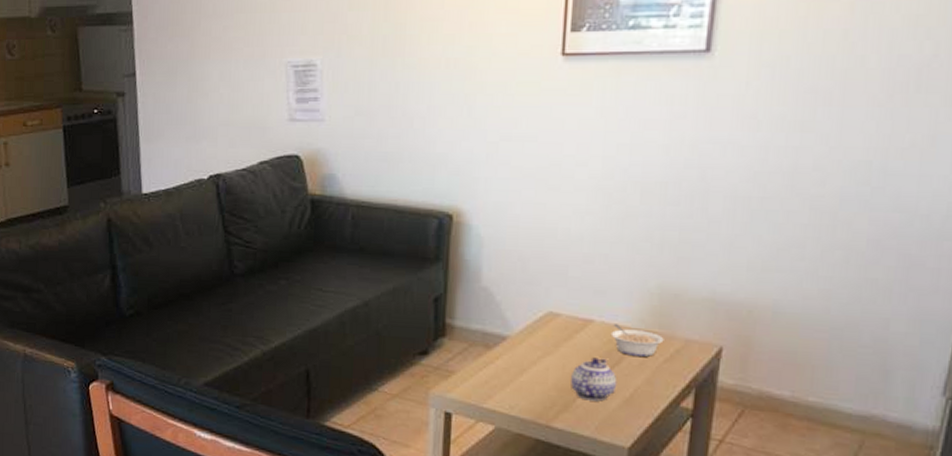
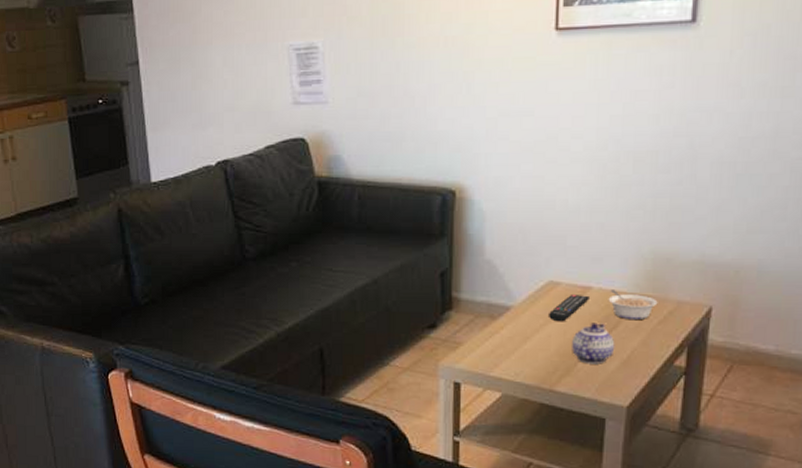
remote control: none [547,326,591,355] -> present [549,293,589,322]

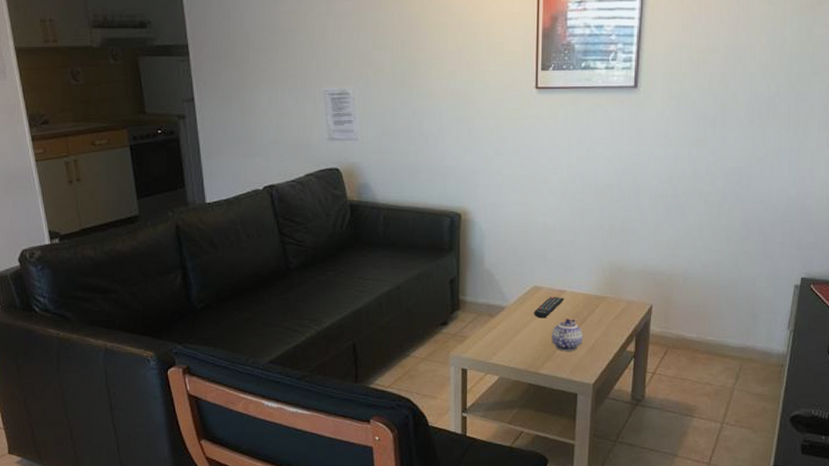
legume: present [608,290,658,319] -> none [578,293,614,315]

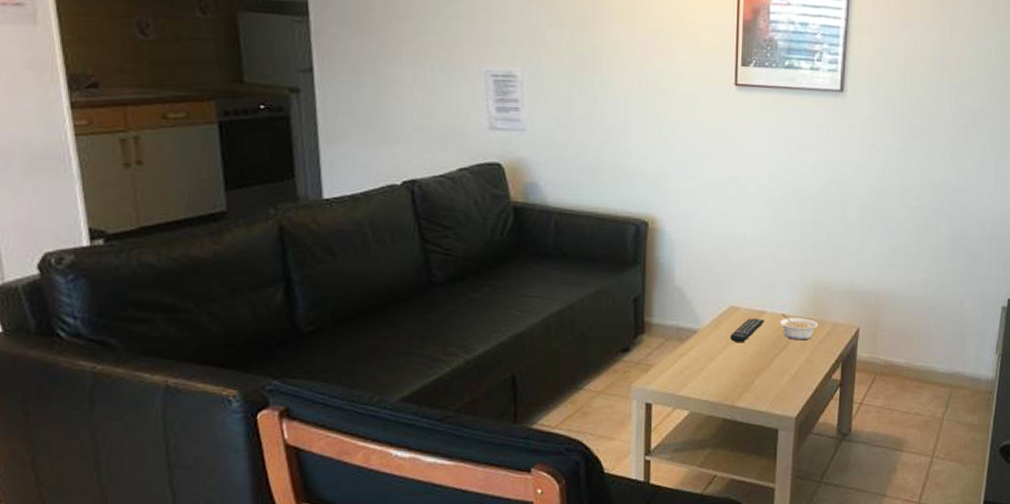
teapot: present [552,319,584,351] -> none [750,343,785,381]
legume: none [578,293,614,315] -> present [779,314,819,339]

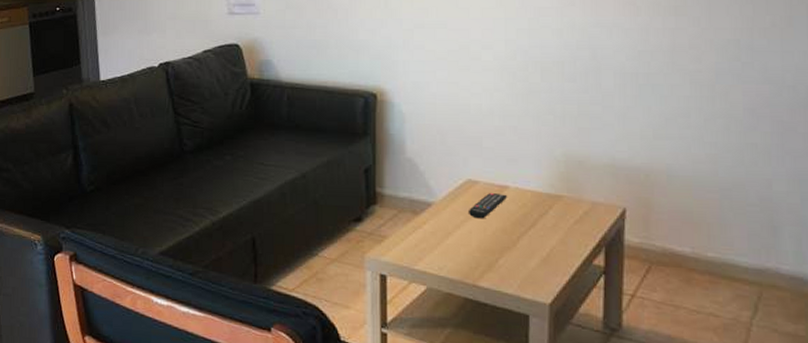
legume: present [779,314,819,339] -> none [525,189,573,219]

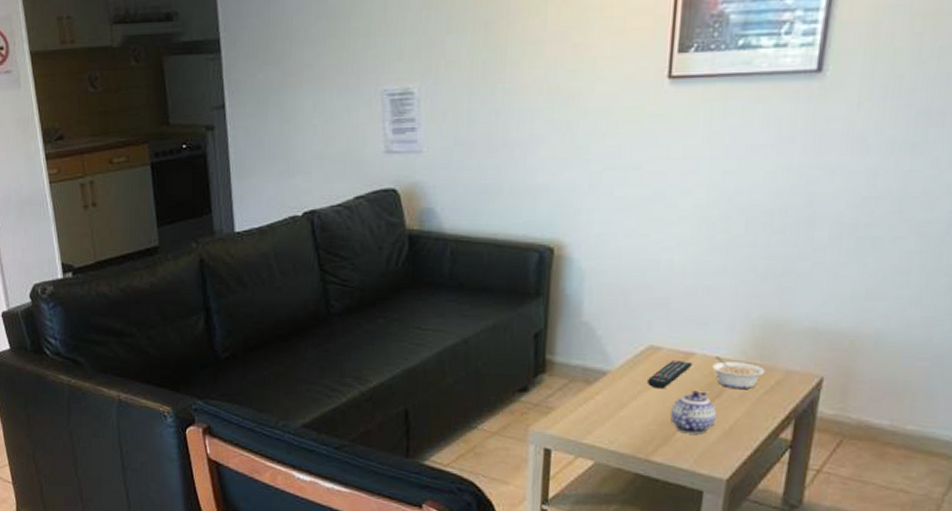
teapot: none [492,220,534,261] -> present [670,390,717,435]
legume: none [525,189,573,219] -> present [711,356,765,389]

